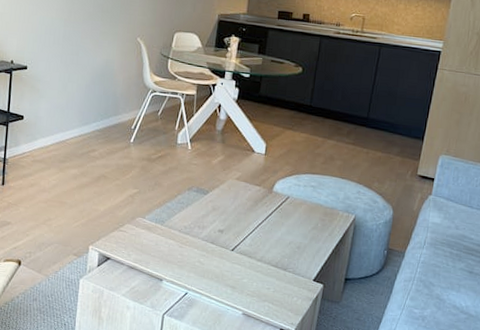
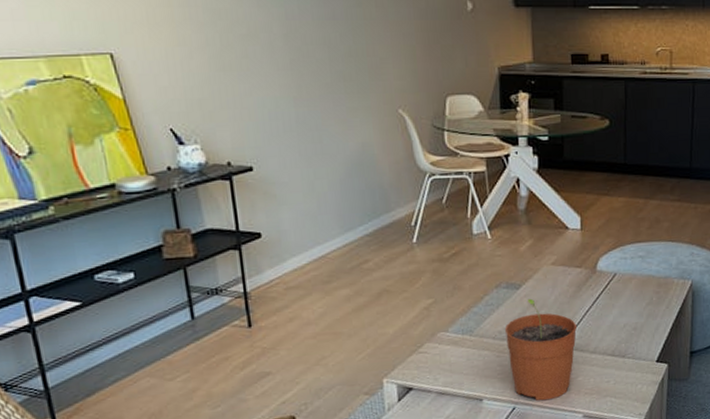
plant pot: none [189,204,249,293] -> present [504,298,577,401]

